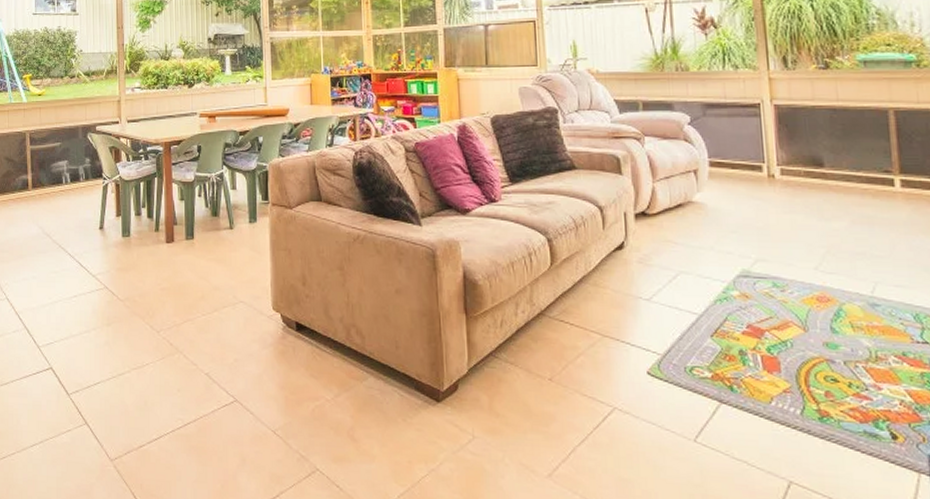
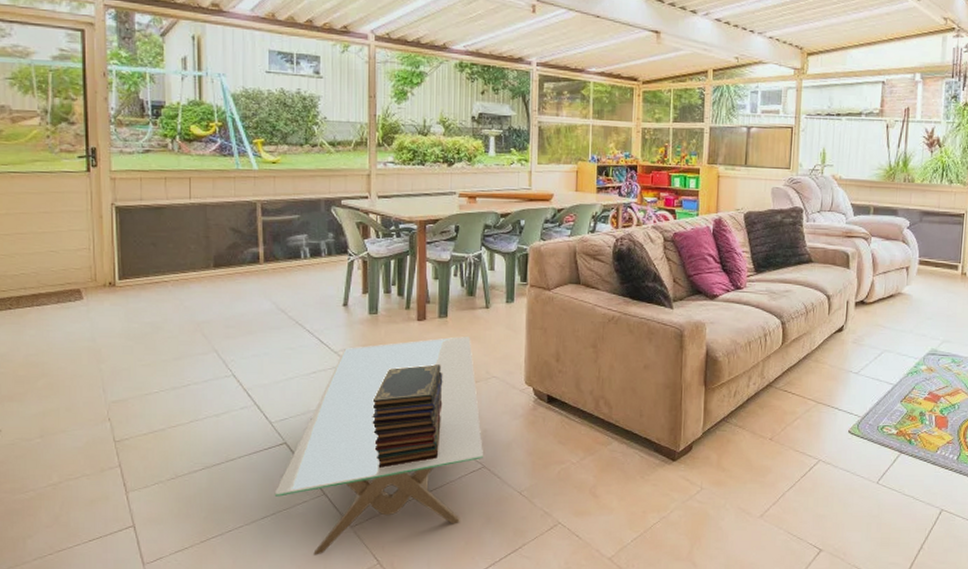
coffee table: none [42,259,235,490] -> present [274,337,483,555]
book stack: none [127,287,193,399] -> present [372,363,443,469]

